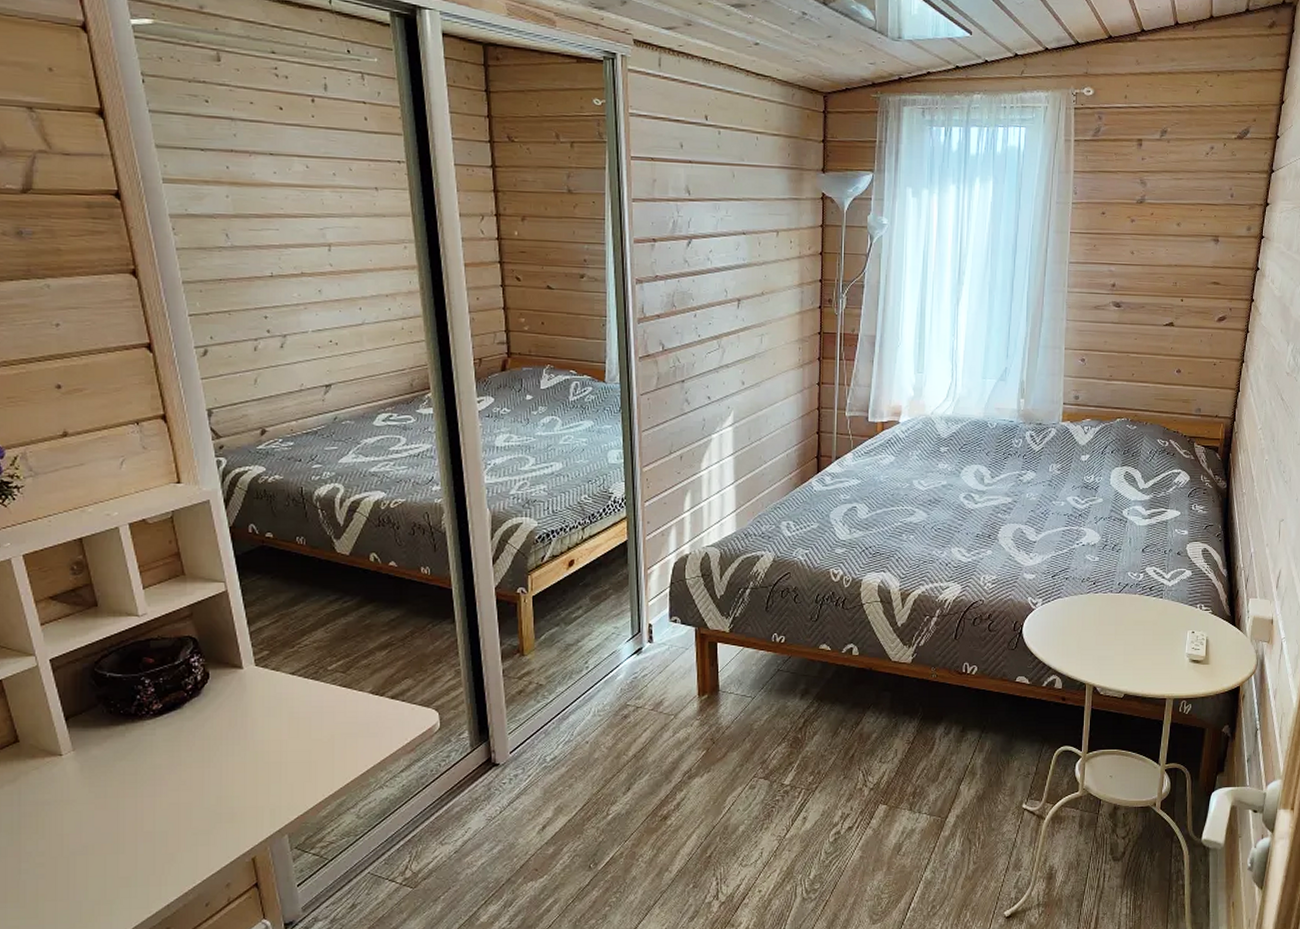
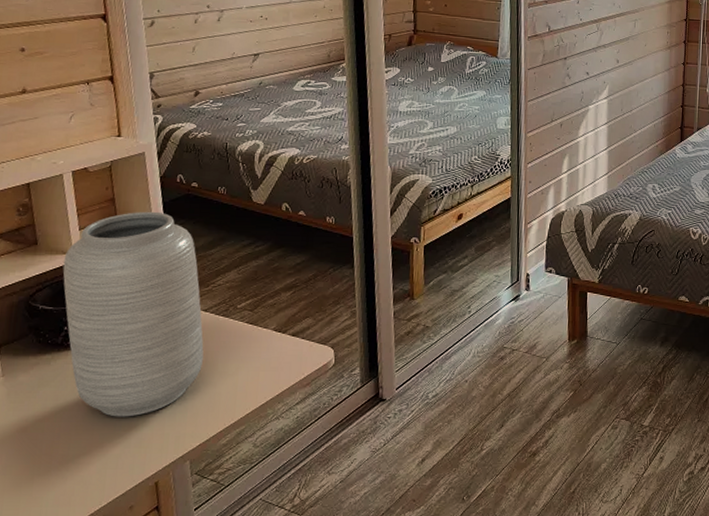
vase: none [129,566,294,791] -> present [62,211,204,417]

